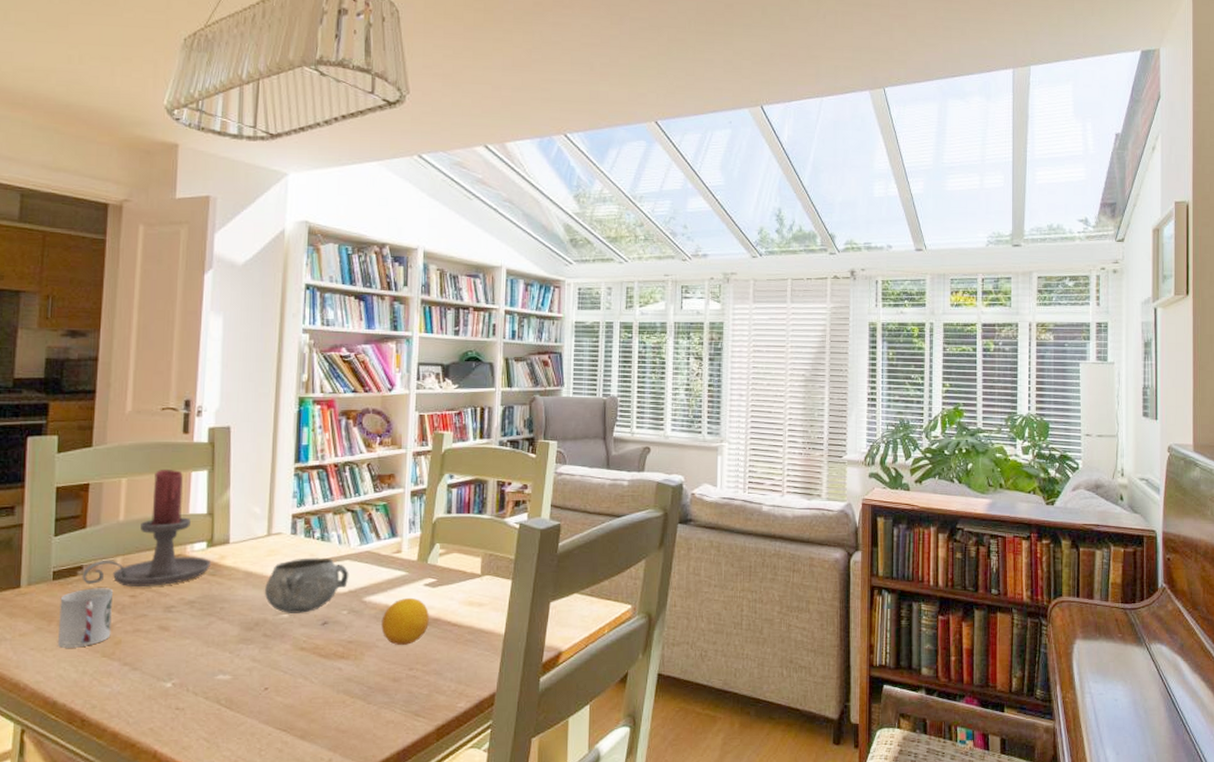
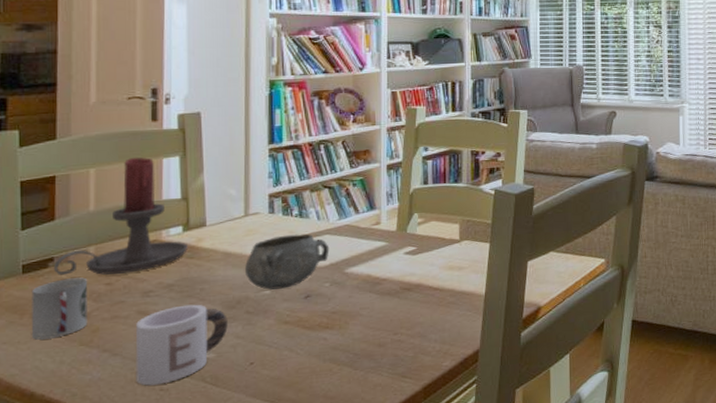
mug: none [153,623,245,703] -> present [135,304,228,386]
fruit: present [381,597,429,645] -> none [364,266,411,312]

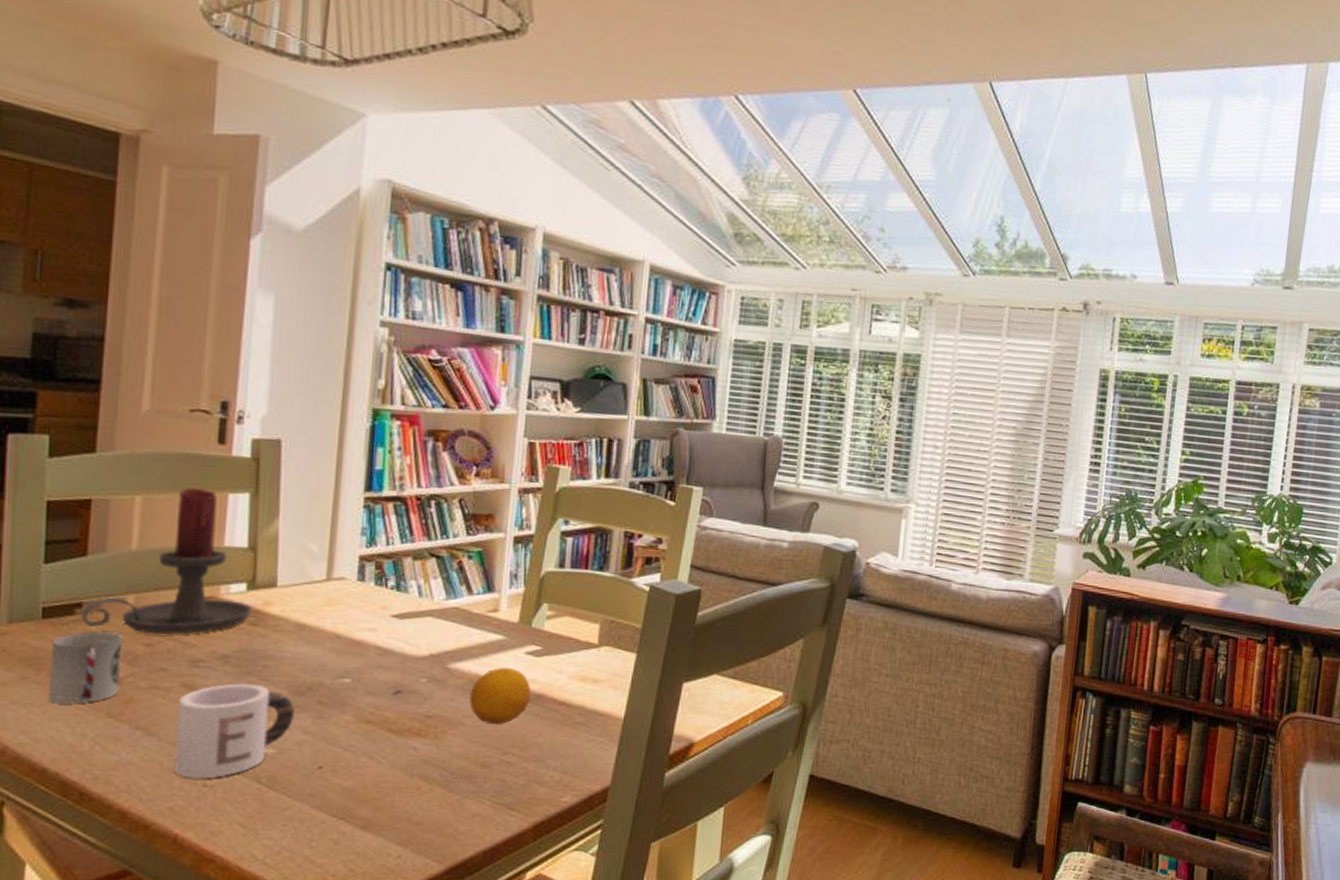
decorative bowl: present [244,233,330,290] -> none [320,610,431,679]
fruit: none [364,266,411,312] -> present [469,667,531,724]

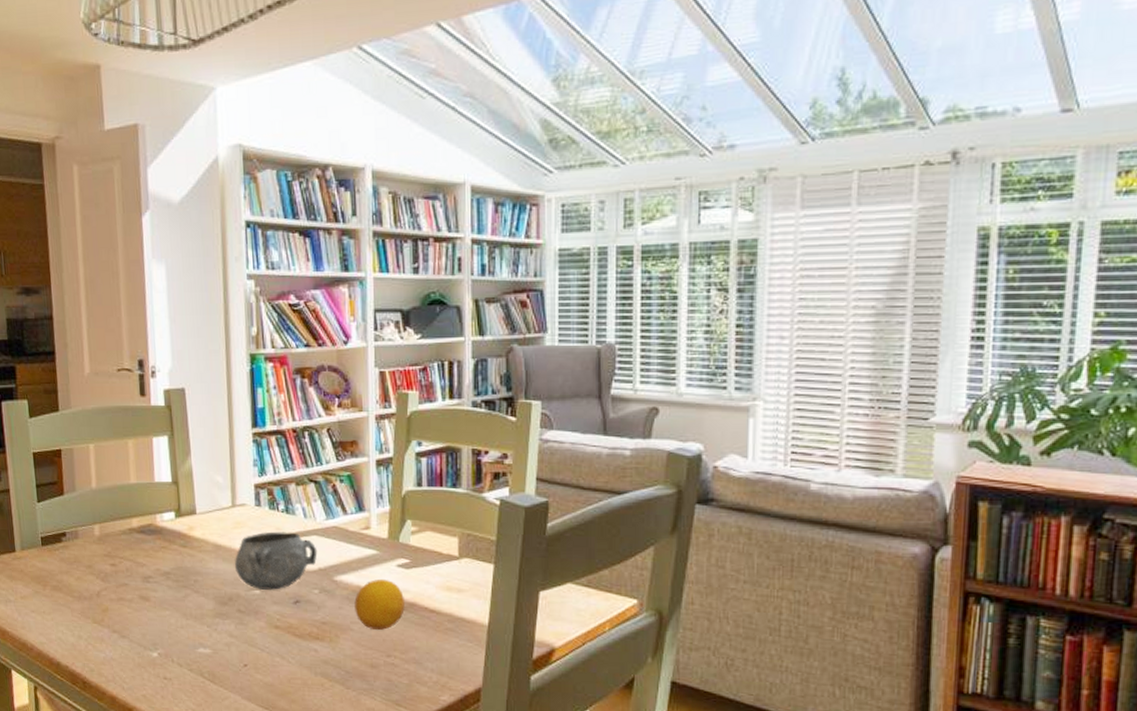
cup: present [49,631,122,705] -> none [50,555,98,613]
candle holder: present [80,487,252,634] -> none [66,434,181,556]
mug: present [174,683,294,779] -> none [139,595,222,673]
decorative bowl: none [320,610,431,679] -> present [234,531,318,590]

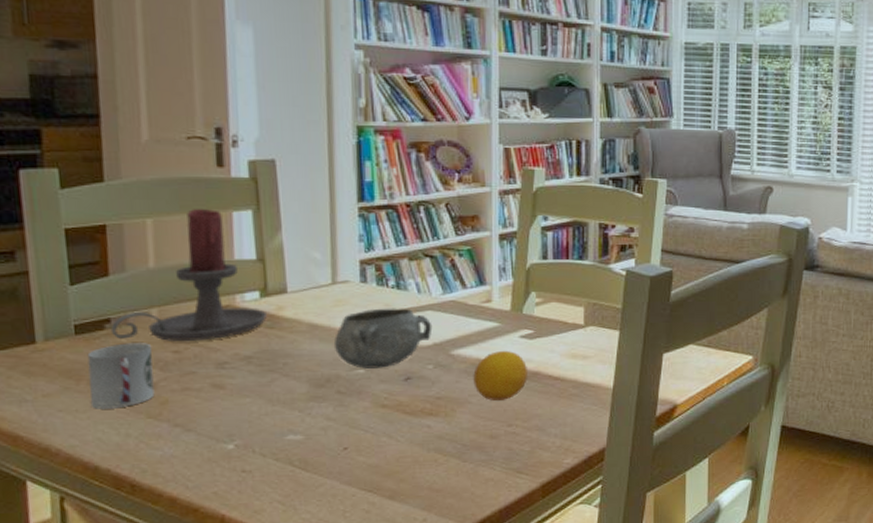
cup: none [50,555,98,613] -> present [87,343,155,409]
candle holder: none [66,434,181,556] -> present [110,208,267,341]

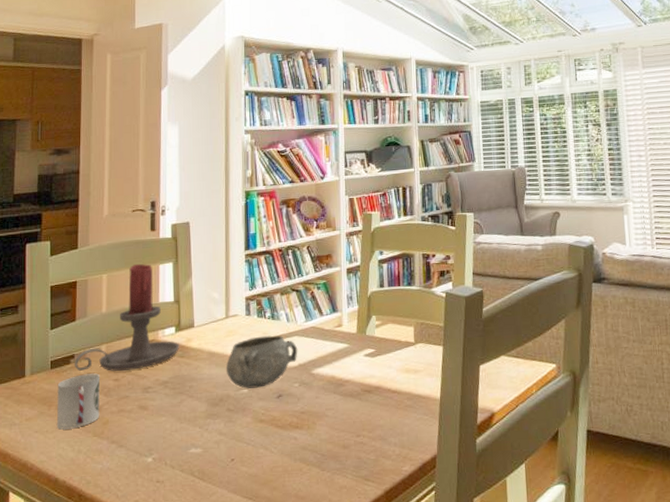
fruit: present [473,350,527,401] -> none [329,368,371,414]

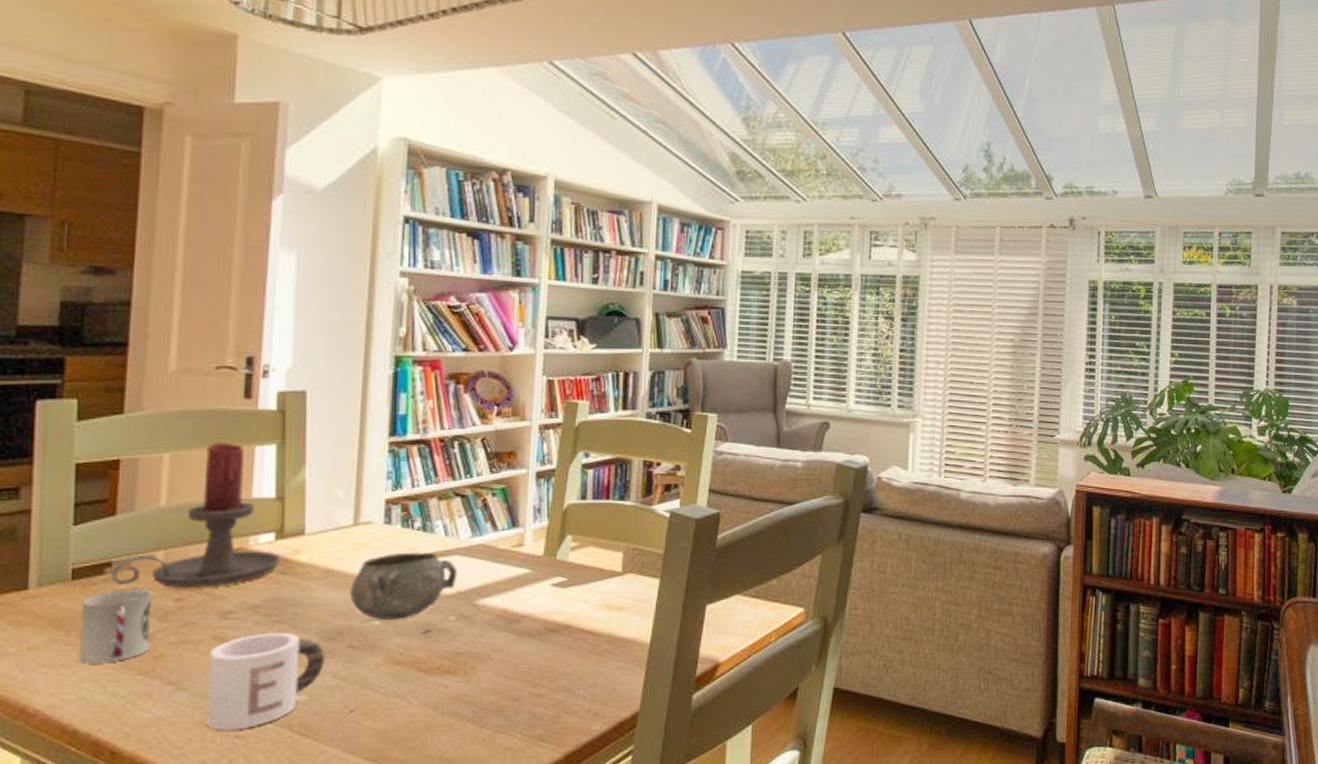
mug: none [137,401,212,477] -> present [206,632,325,731]

